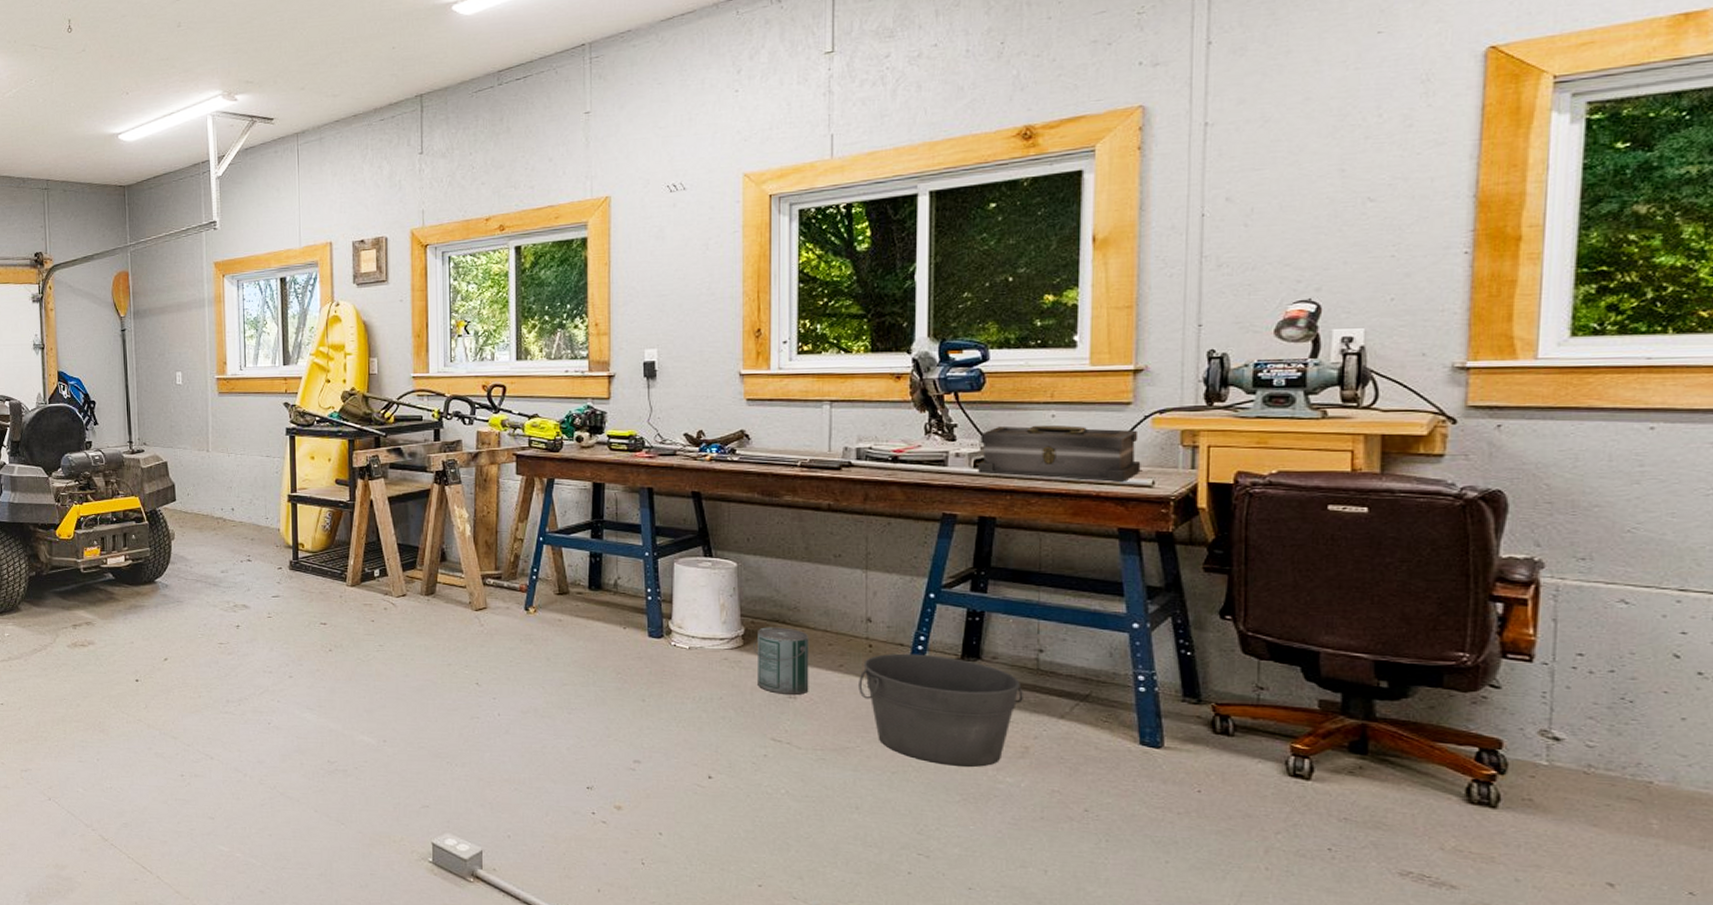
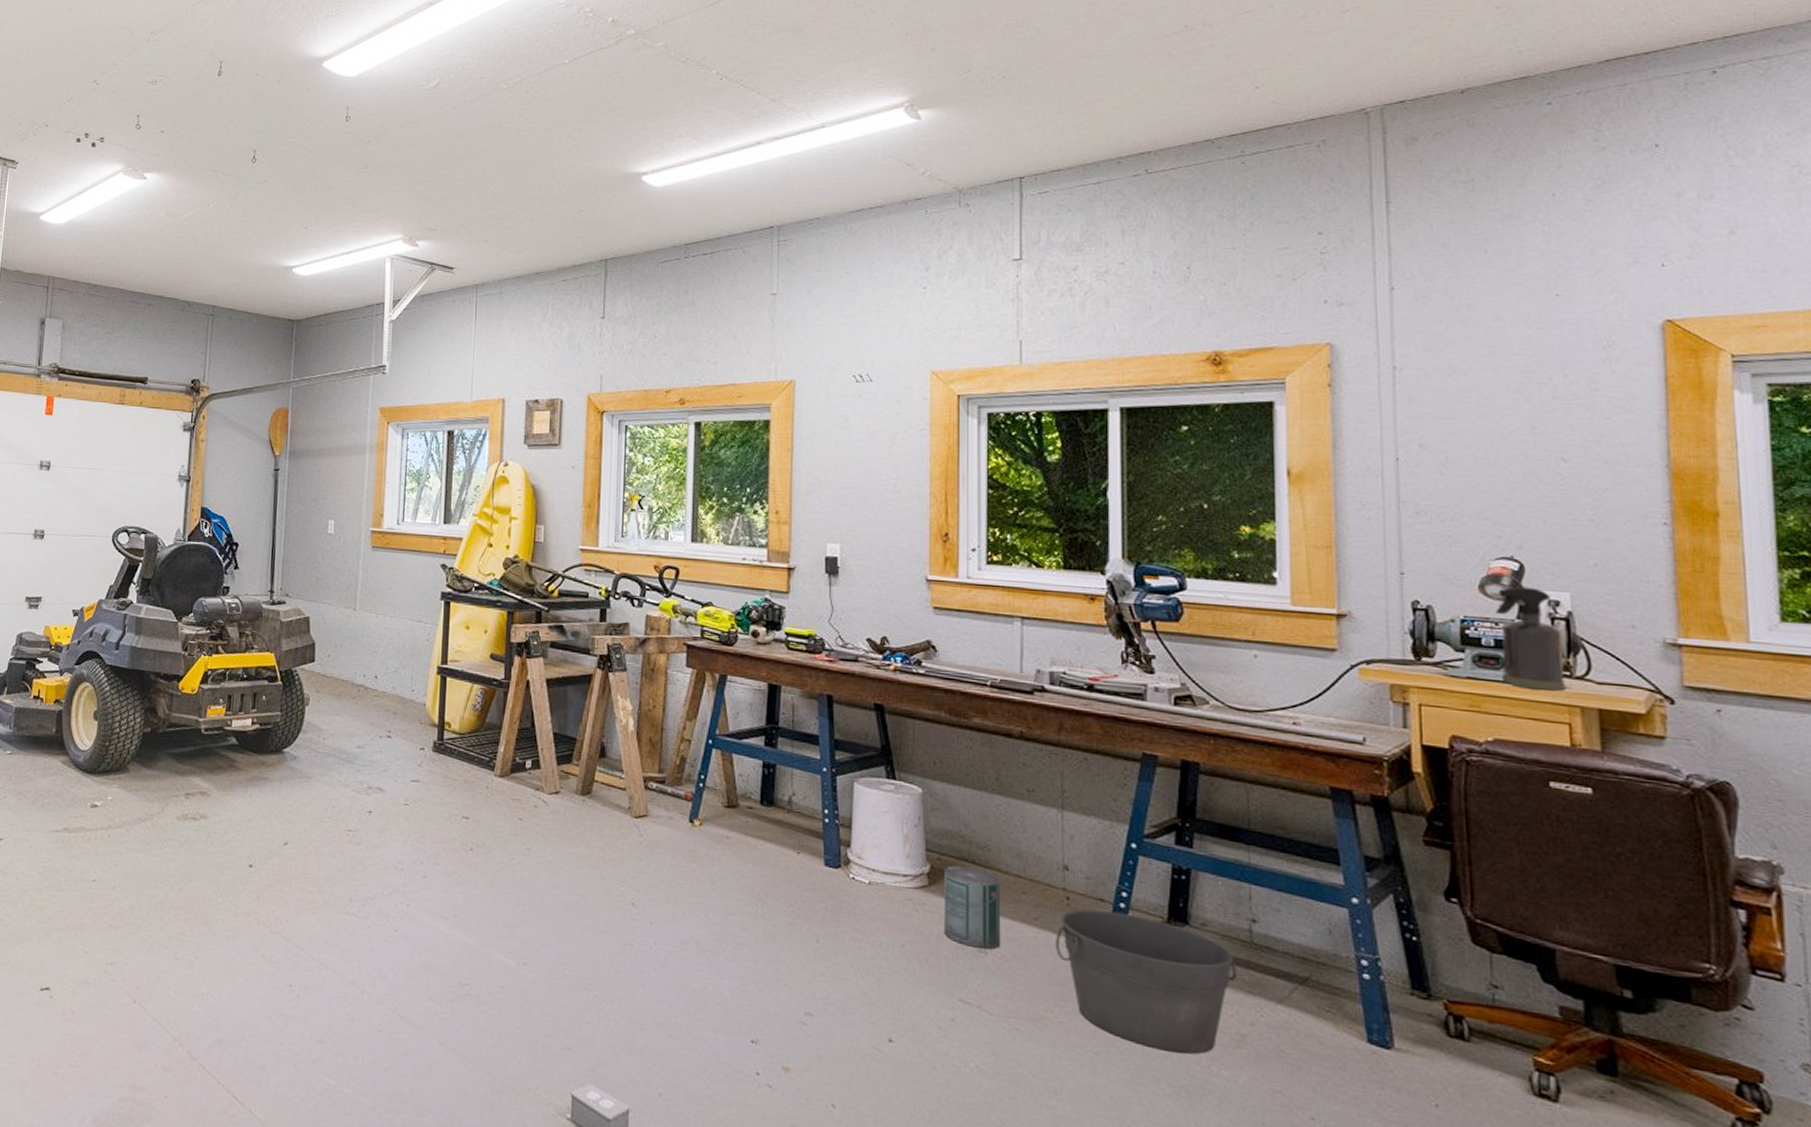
tool box: present [978,425,1141,482] -> none [1179,662,1351,736]
spray bottle: none [1289,326,1352,422] -> present [1495,586,1566,691]

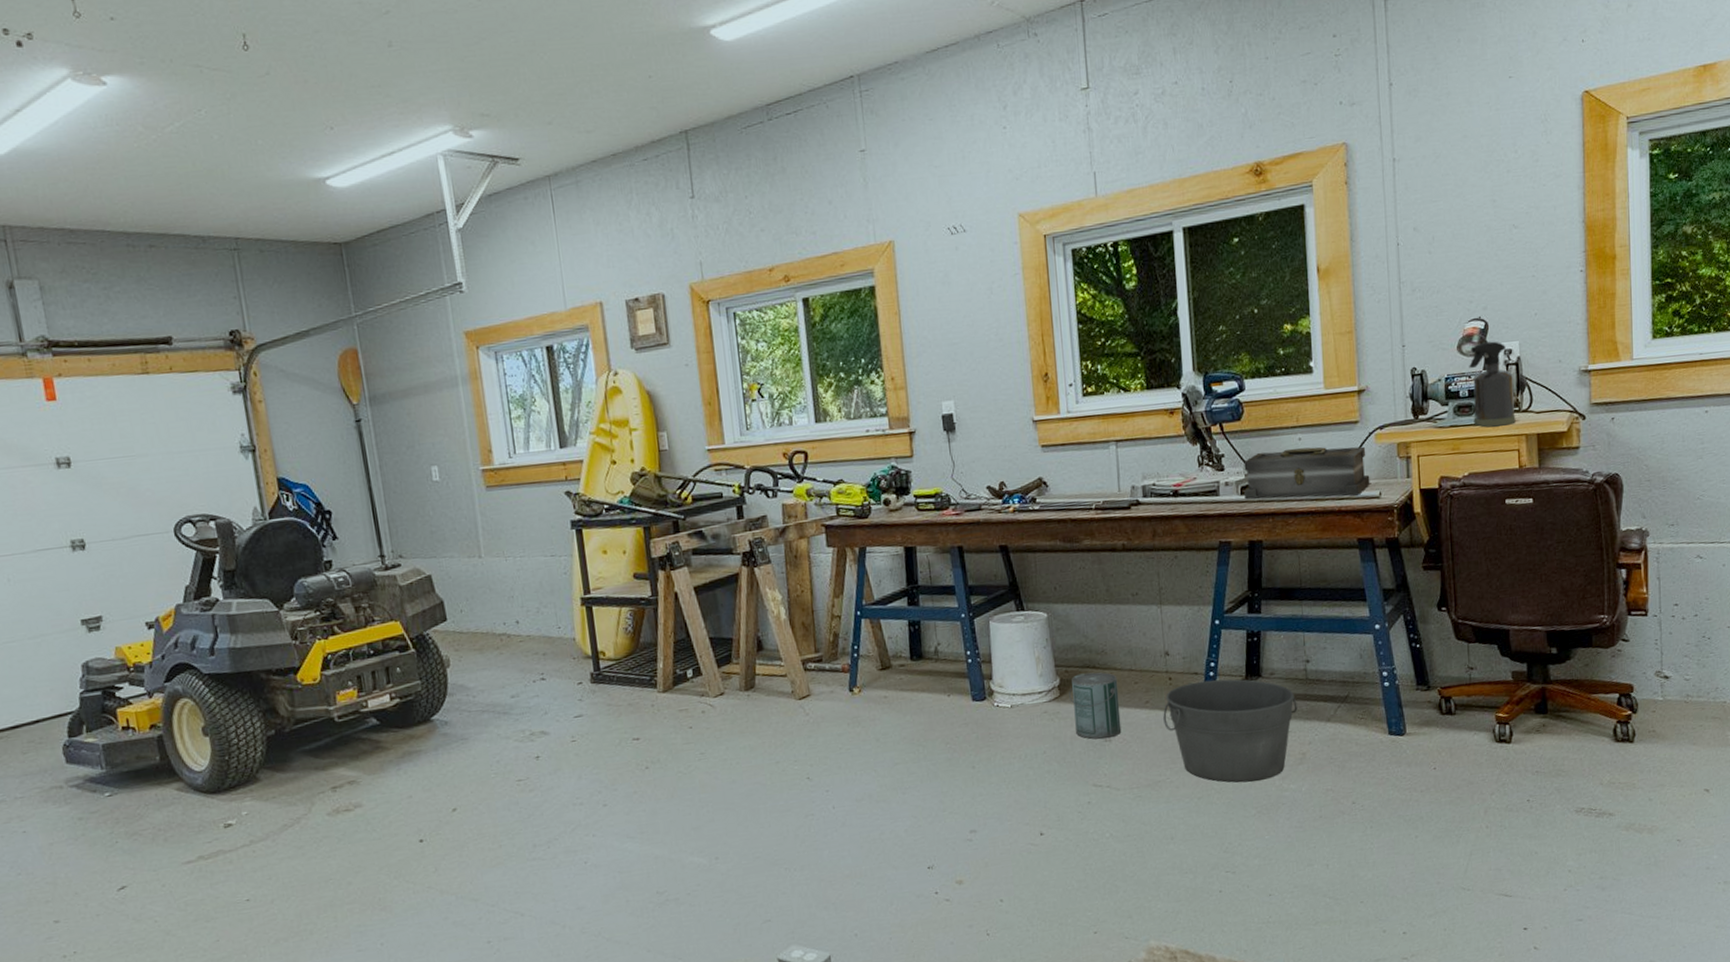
tool box: none [1179,662,1351,736] -> present [1244,446,1370,500]

